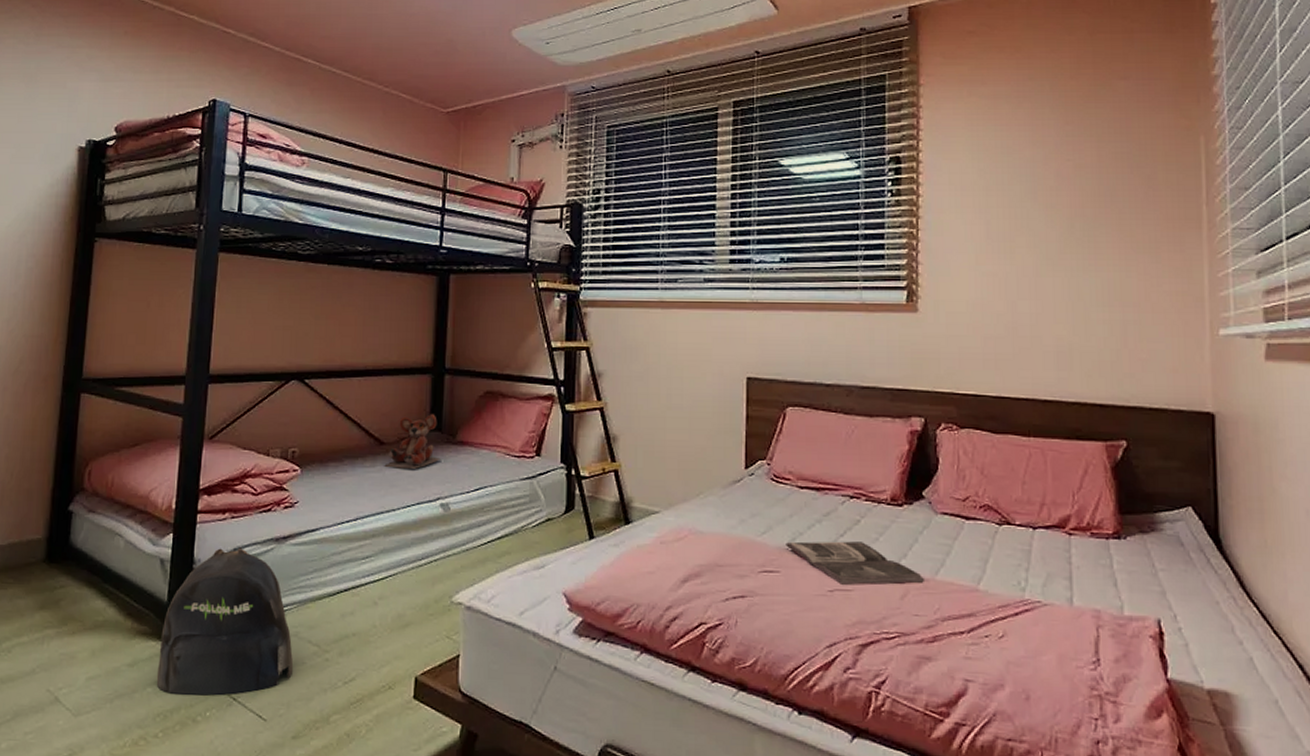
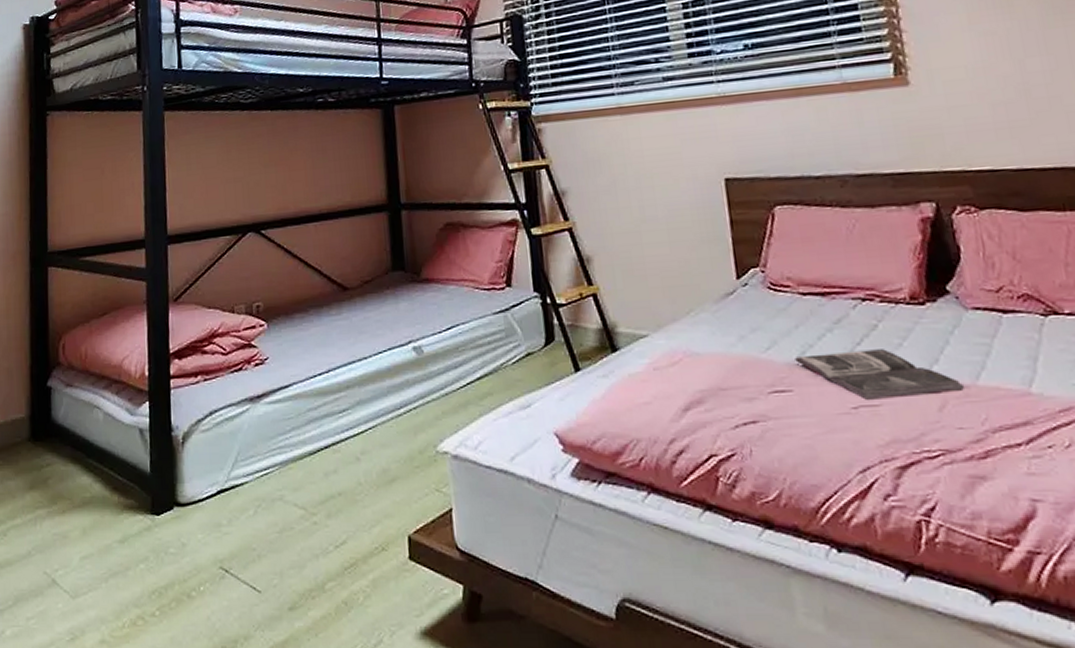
backpack: present [156,547,293,696] -> none [147,410,282,569]
stuffed animal: present [384,414,441,469] -> none [350,253,408,314]

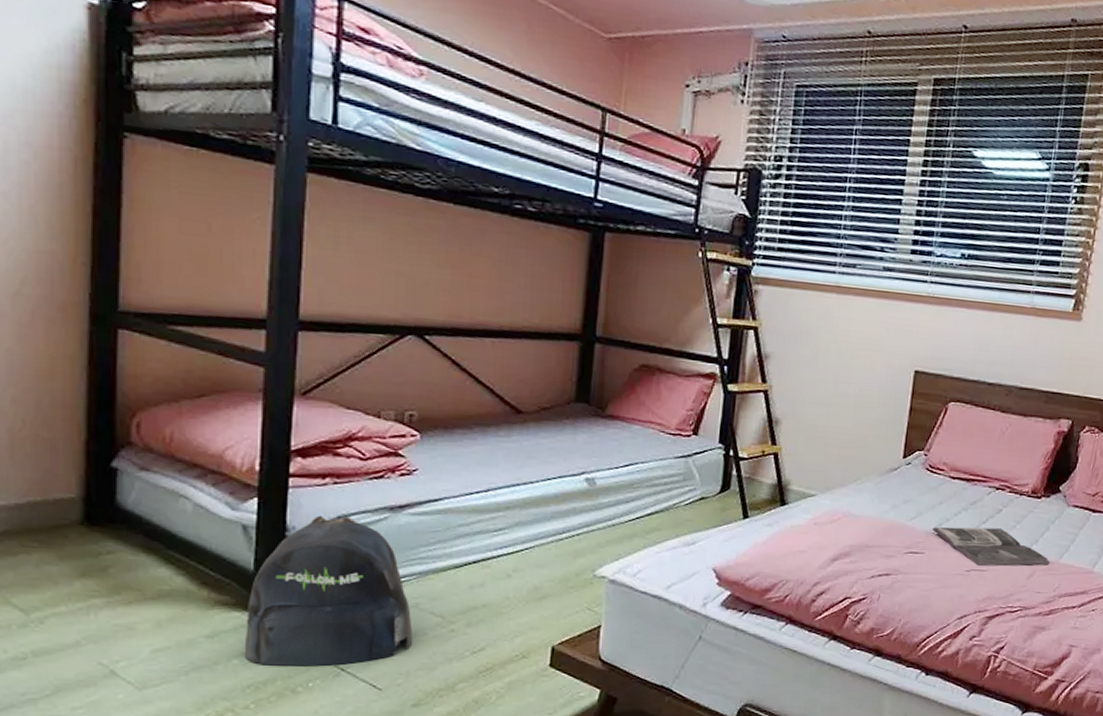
backpack: none [147,410,282,569] -> present [244,515,412,667]

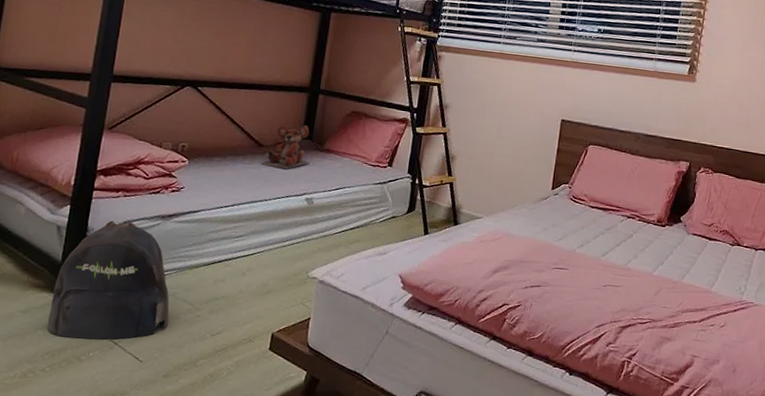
stuffed animal: none [521,384,587,441] -> present [261,125,310,169]
magazine: present [932,527,1051,567] -> none [575,247,674,285]

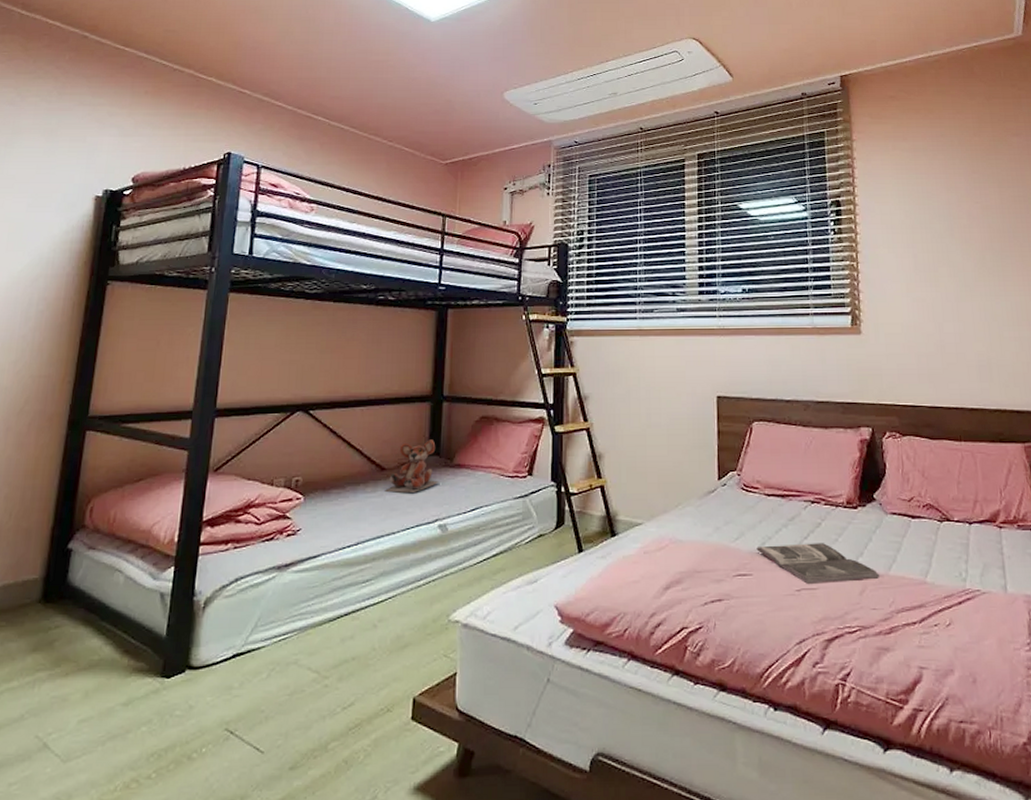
backpack: present [46,220,170,340] -> none [151,577,292,732]
magazine: none [575,247,674,285] -> present [756,543,880,585]

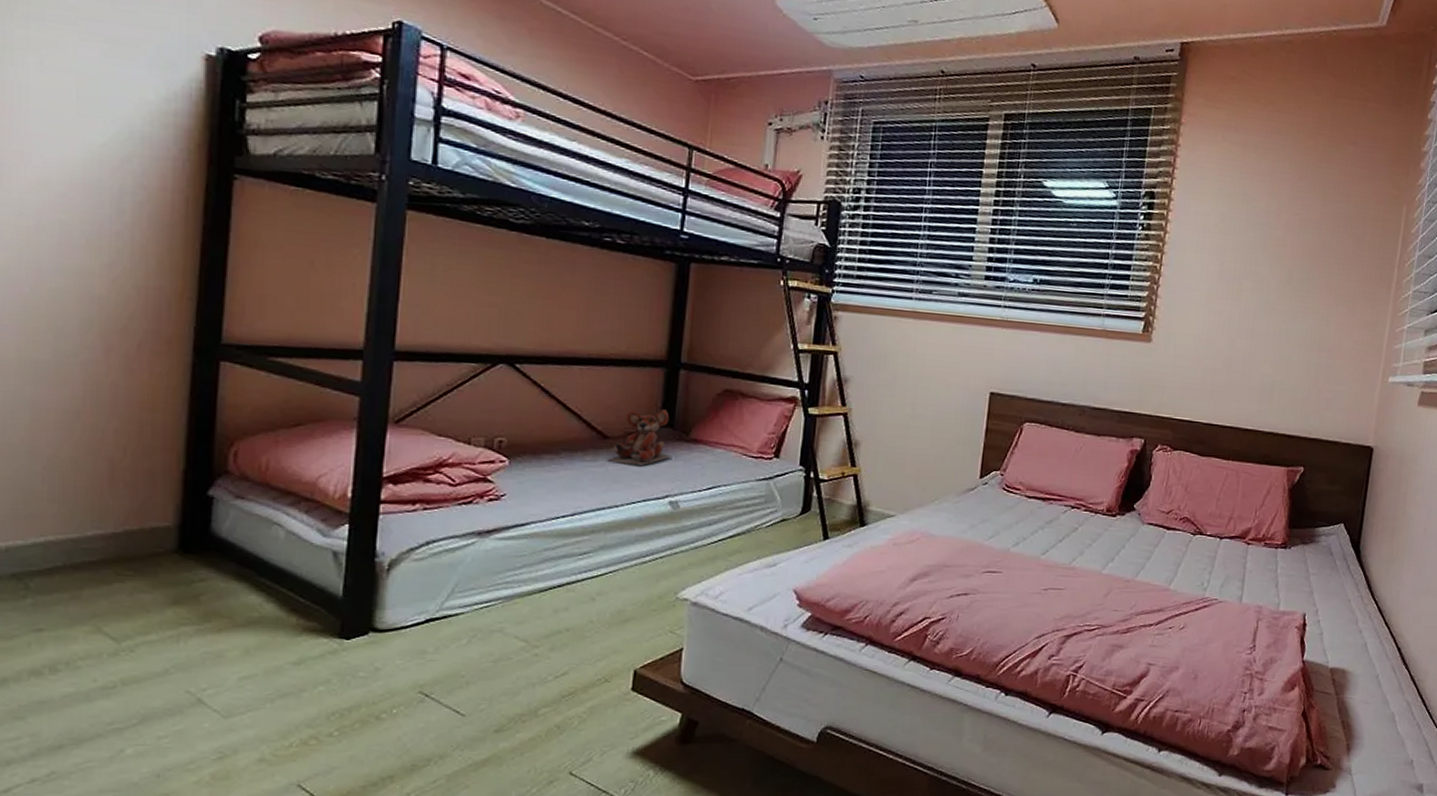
magazine: present [756,543,880,585] -> none [1009,545,1127,586]

